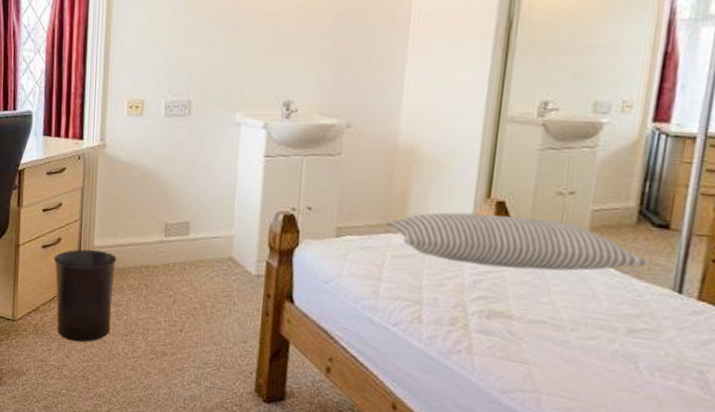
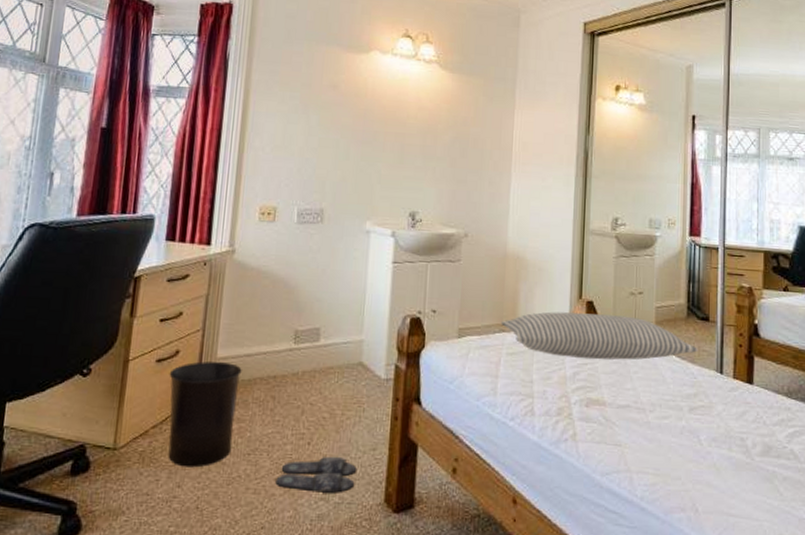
slippers: none [151,344,228,378] -> present [275,456,357,493]

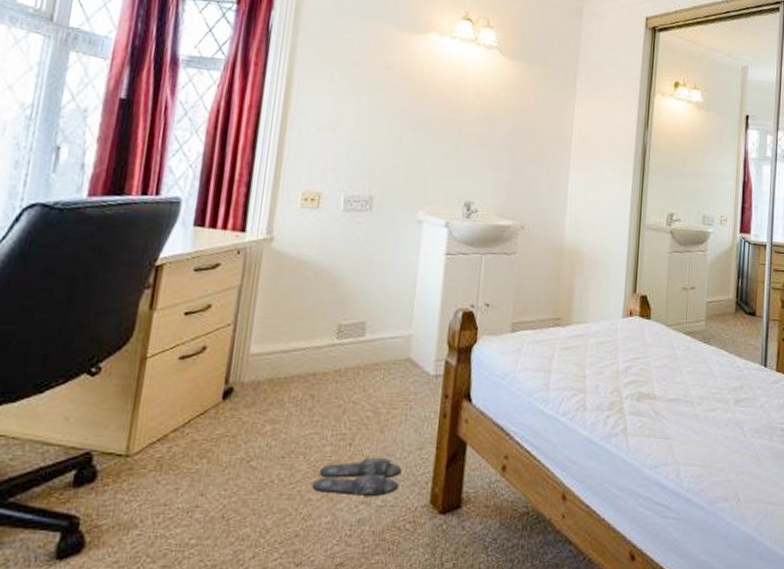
waste bin: present [168,361,242,467] -> none [190,358,278,472]
pillow: present [500,311,699,360] -> none [555,306,745,354]

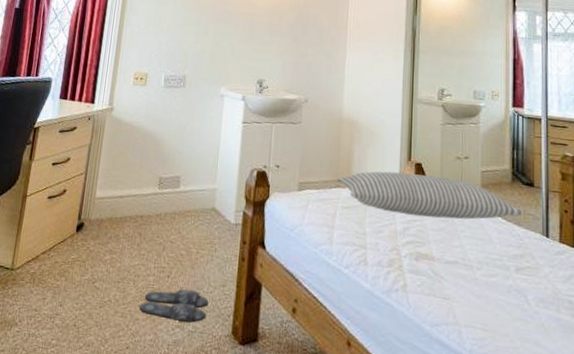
pillow: none [555,306,745,354] -> present [336,171,524,220]

